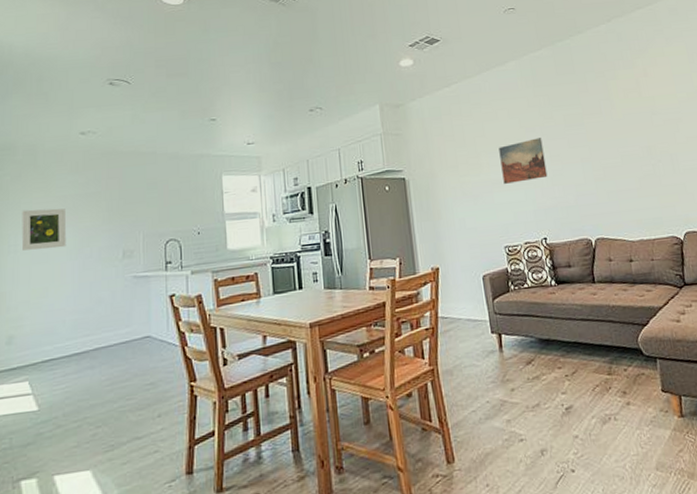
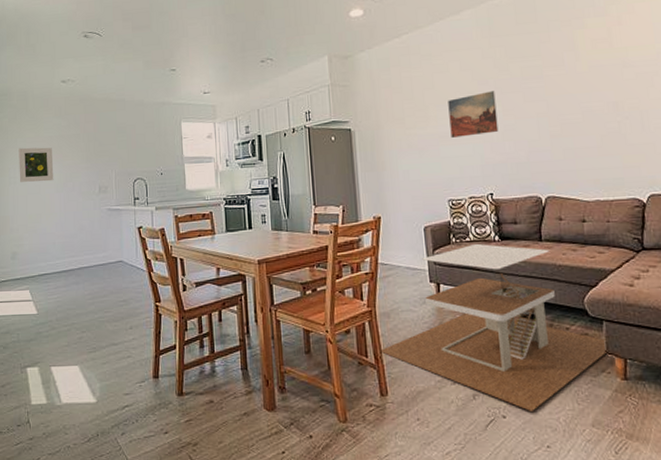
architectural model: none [443,289,663,462] -> present [379,243,607,411]

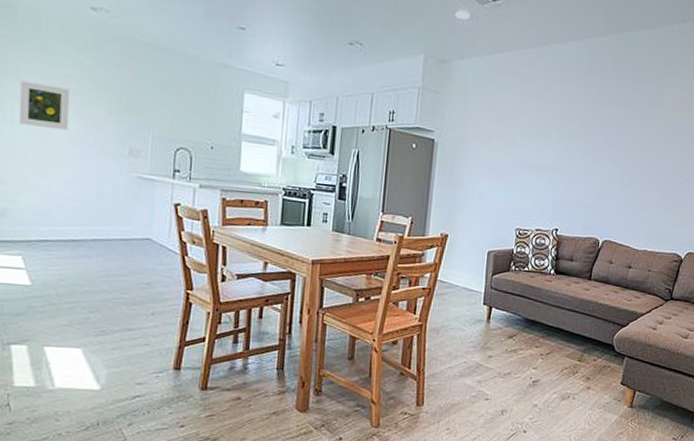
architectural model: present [379,243,607,411] -> none [422,274,623,428]
wall art: present [448,91,499,138] -> none [531,129,581,171]

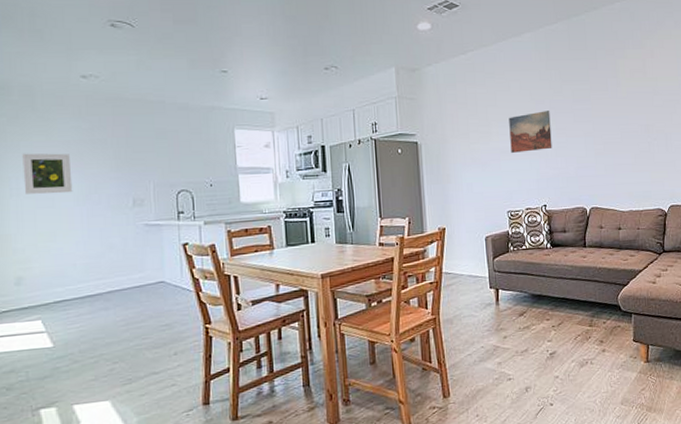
wall art: none [531,129,581,171] -> present [509,111,552,153]

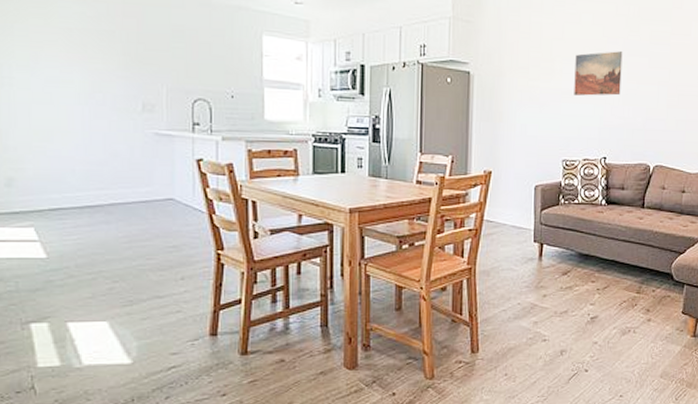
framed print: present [22,153,73,194] -> none [16,37,74,89]

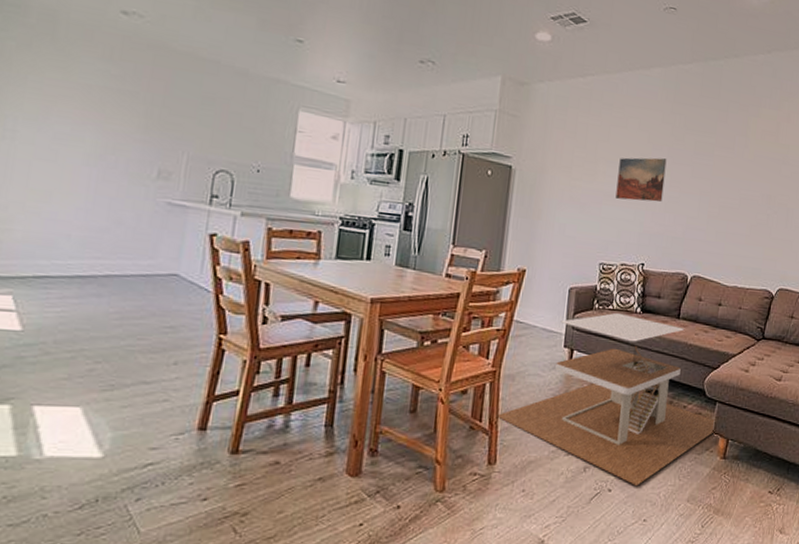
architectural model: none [474,206,684,365] -> present [495,312,715,485]

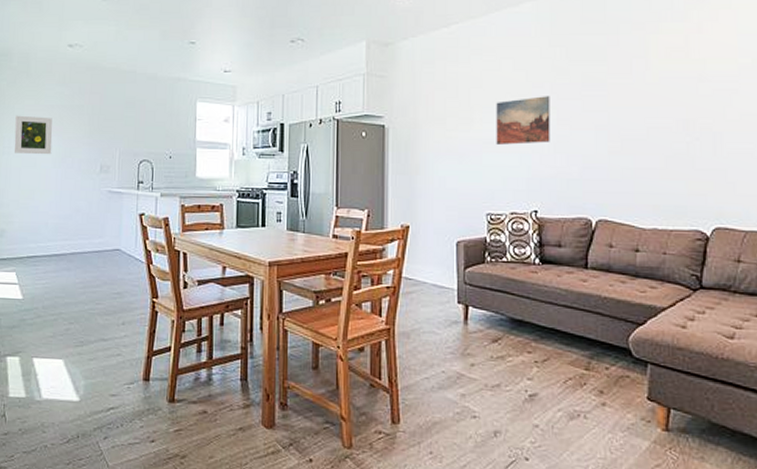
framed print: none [21,89,89,149] -> present [14,115,53,155]
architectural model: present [495,312,715,485] -> none [394,264,649,456]

